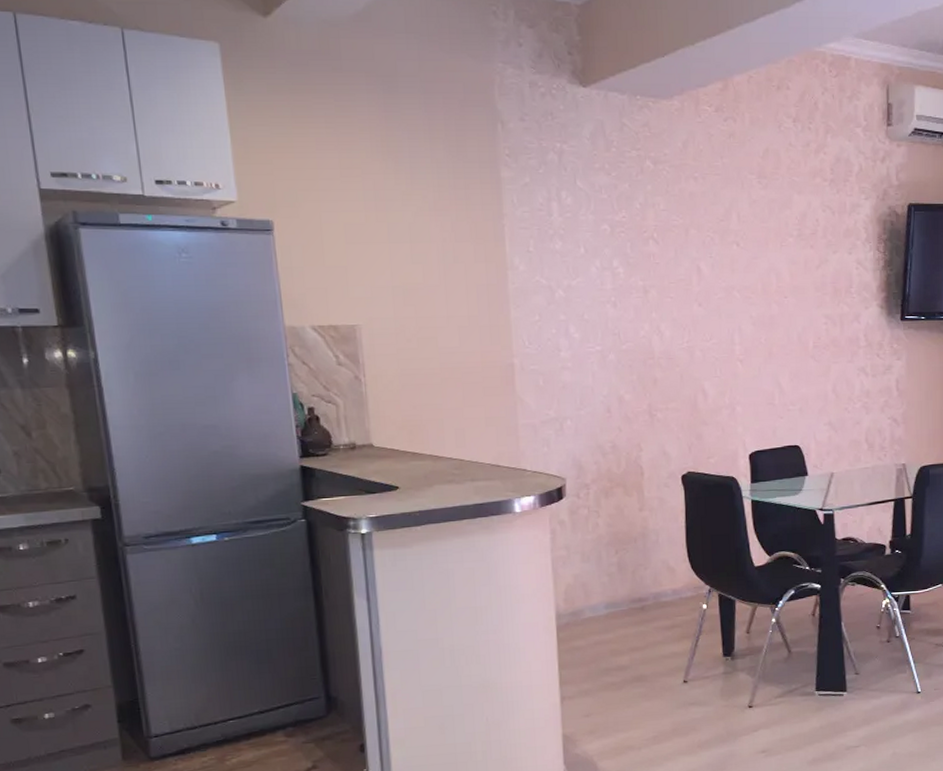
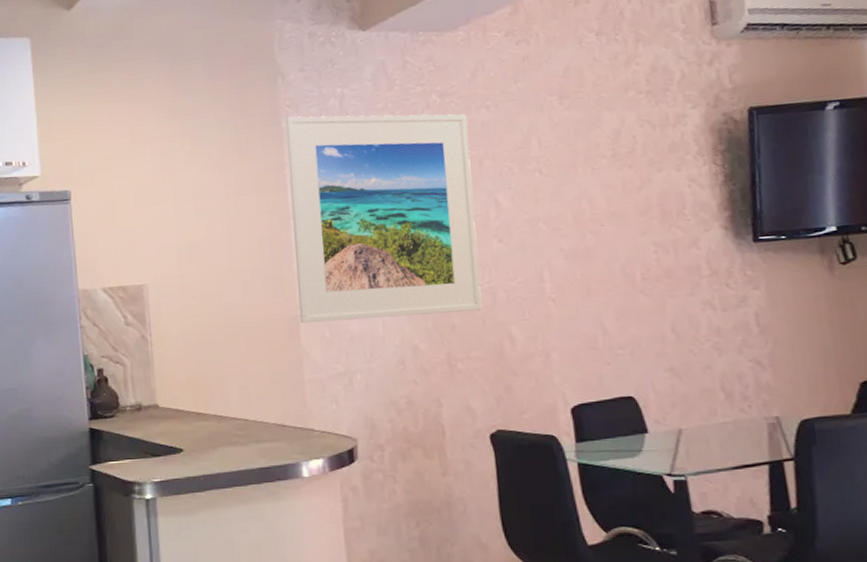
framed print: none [504,166,681,371] -> present [285,114,482,324]

